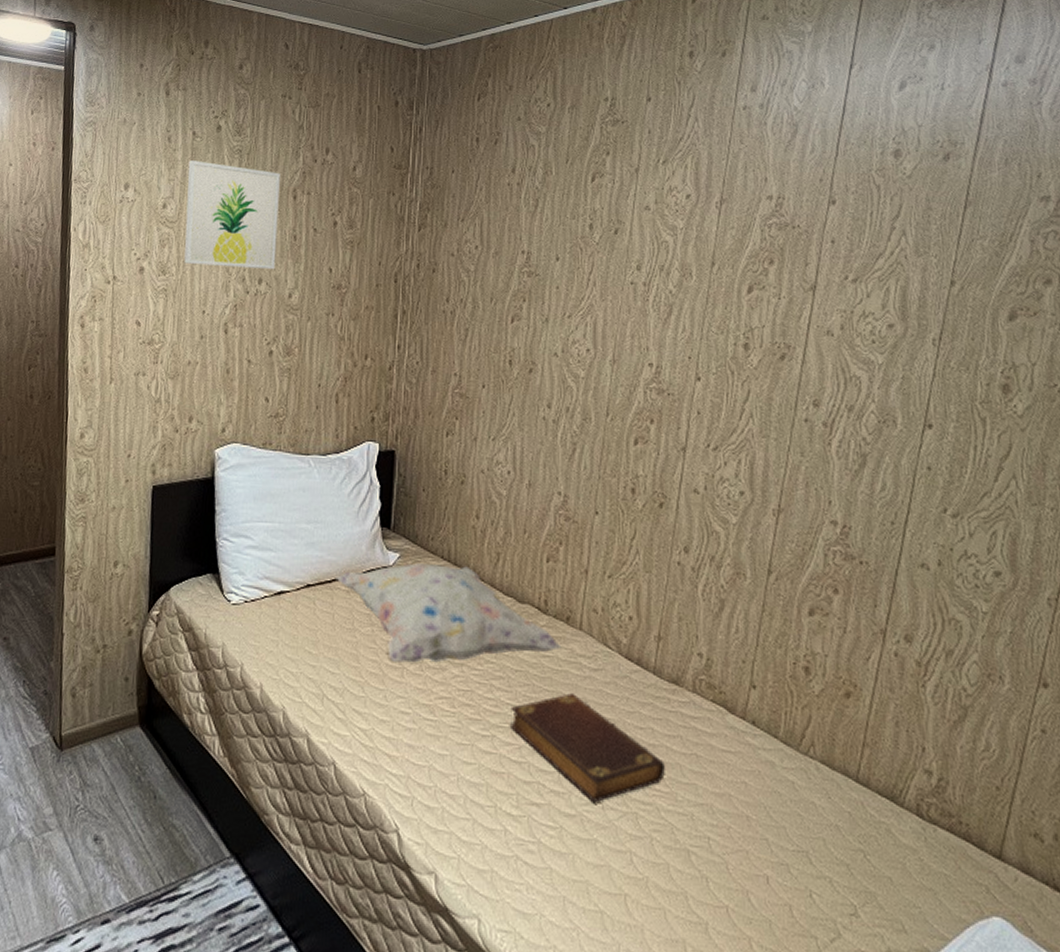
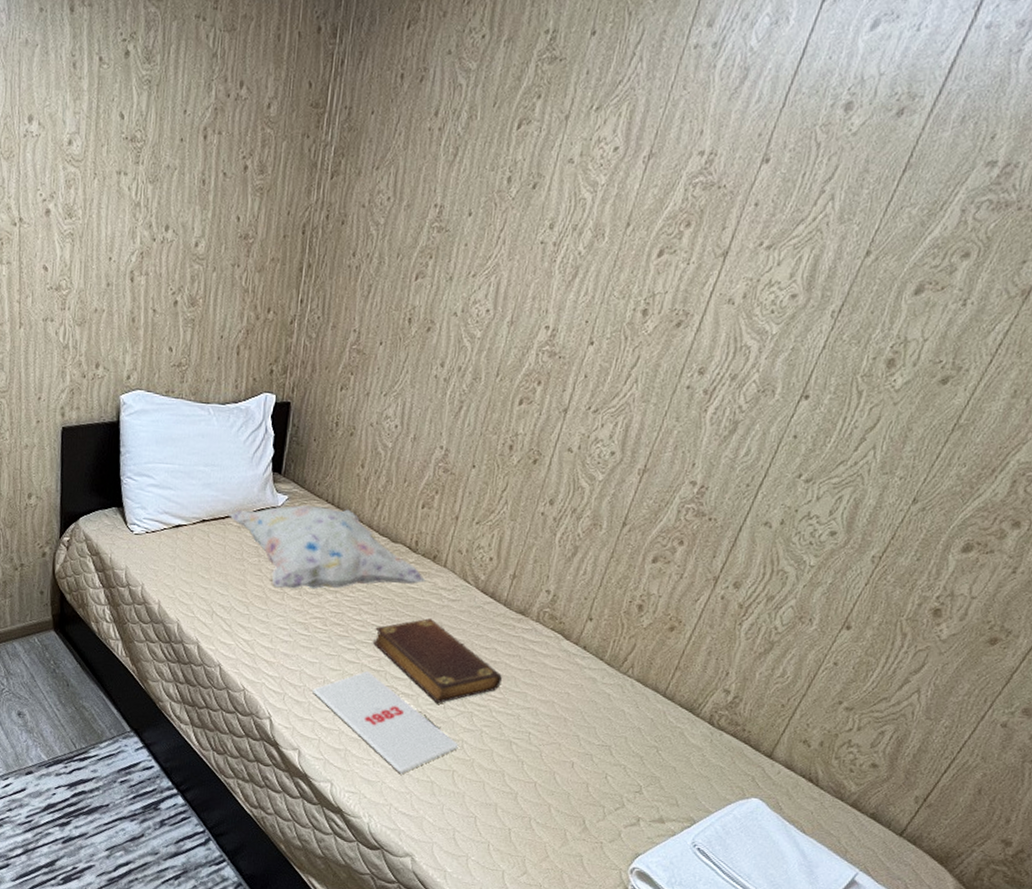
wall art: present [184,160,280,270] -> none [90,91,191,216]
magazine: none [445,764,627,901] -> present [312,671,459,774]

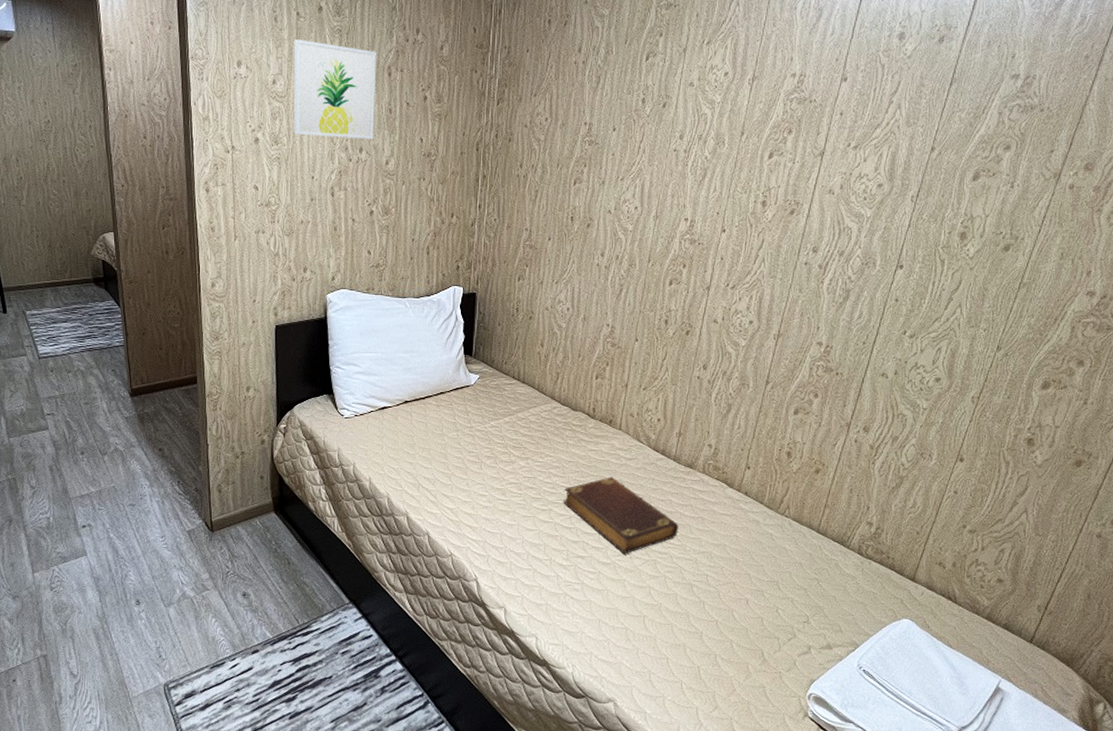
wall art: none [90,91,191,216] -> present [293,39,376,140]
decorative pillow: present [229,505,426,590] -> none [428,383,605,458]
magazine: present [312,671,459,774] -> none [513,529,646,622]

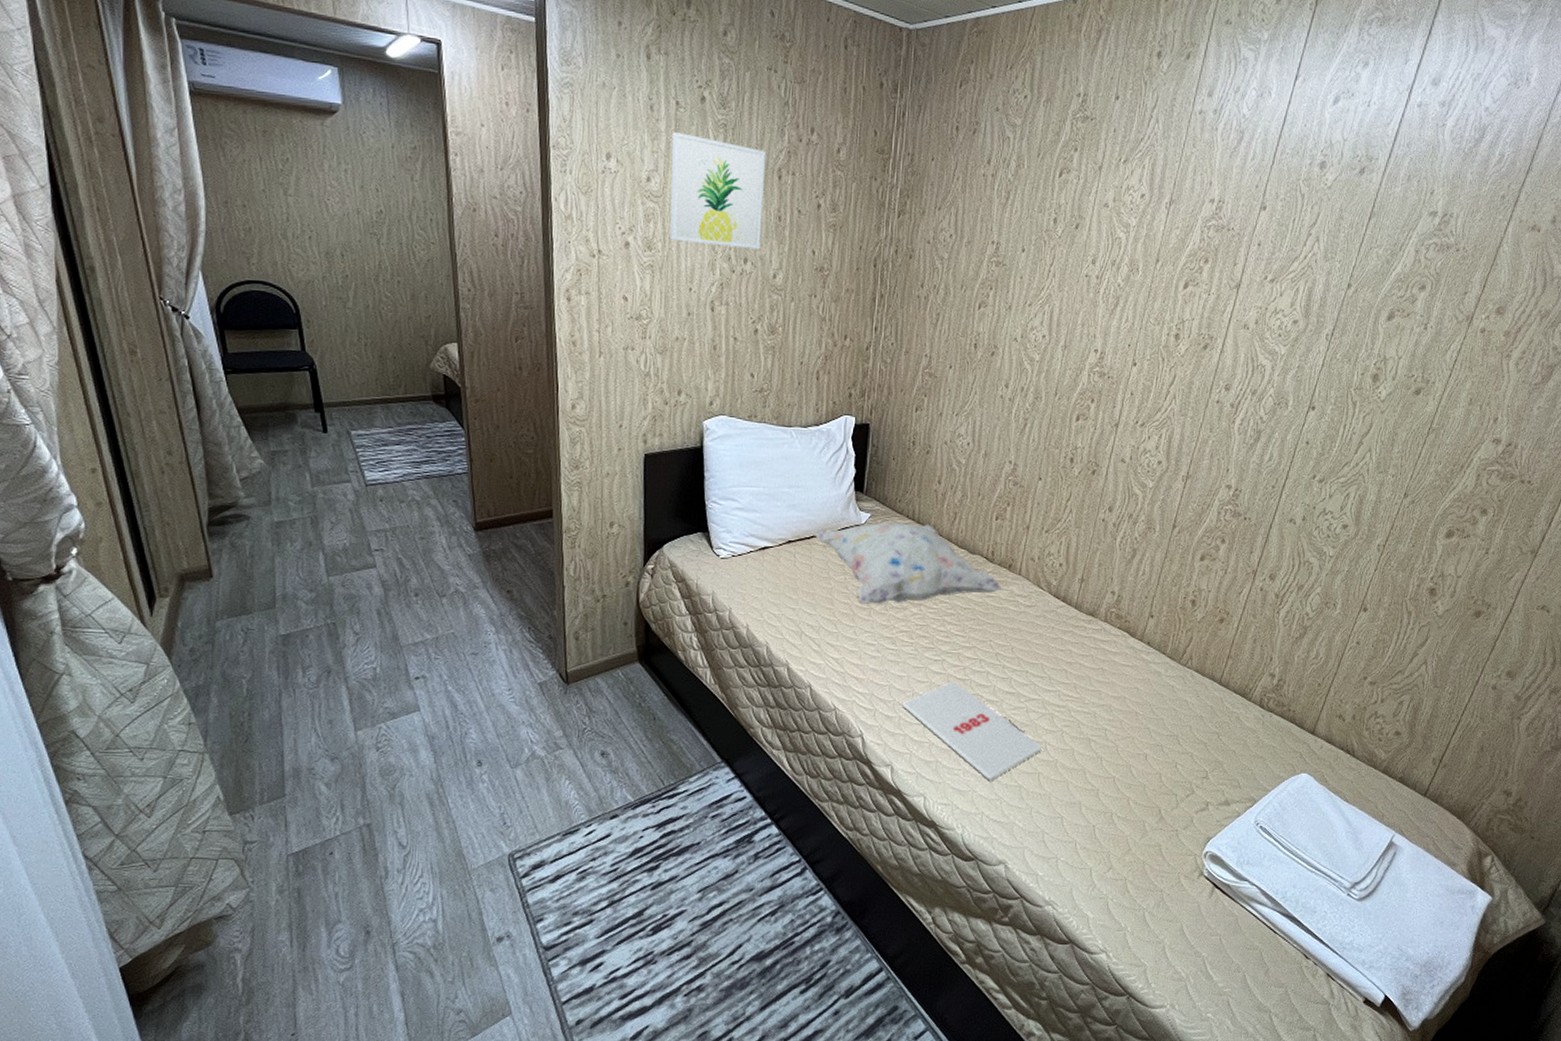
decorative pillow: none [428,383,605,458] -> present [814,522,1003,604]
magazine: none [513,529,646,622] -> present [902,681,1042,780]
book: present [562,477,678,555] -> none [957,625,1077,708]

